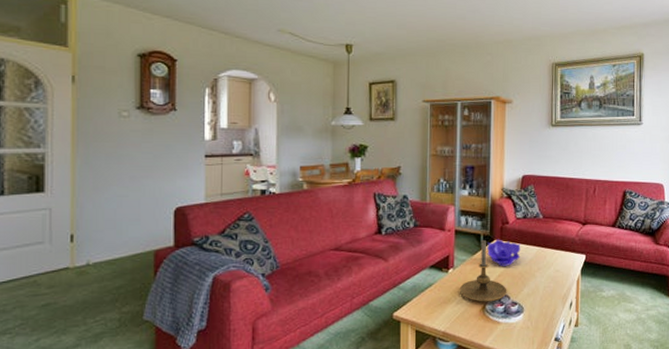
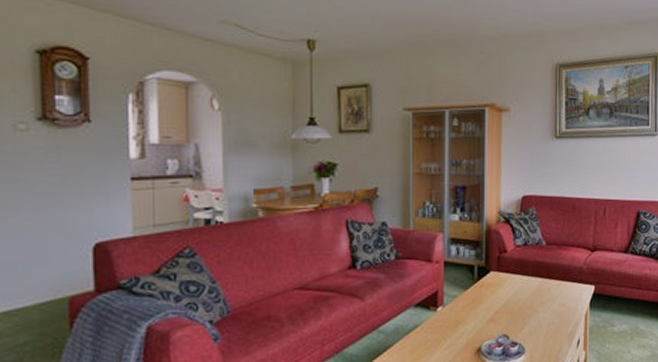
candle holder: present [459,240,507,302] -> none [450,272,506,344]
decorative bowl: present [487,239,521,266] -> none [482,270,521,302]

